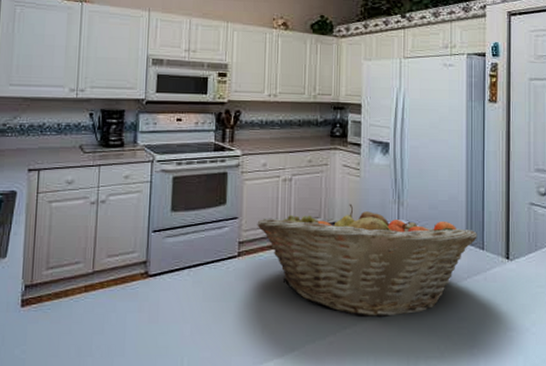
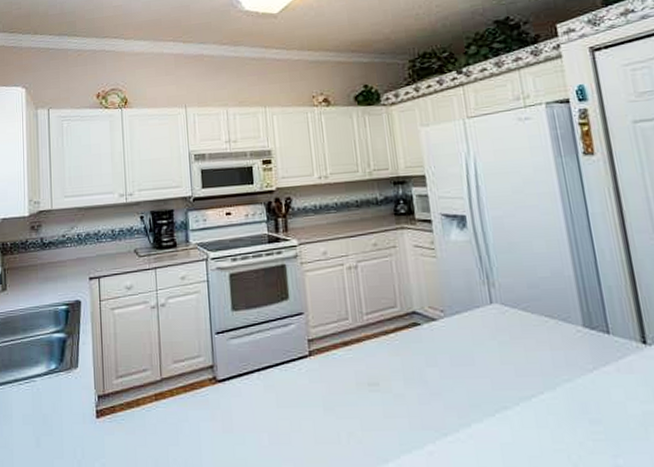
fruit basket: present [257,203,477,318] -> none [325,288,598,422]

